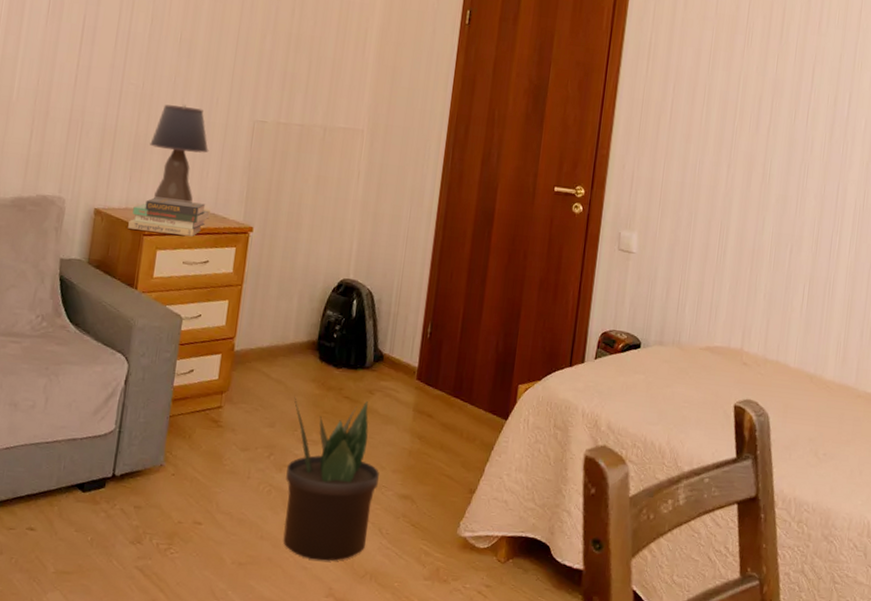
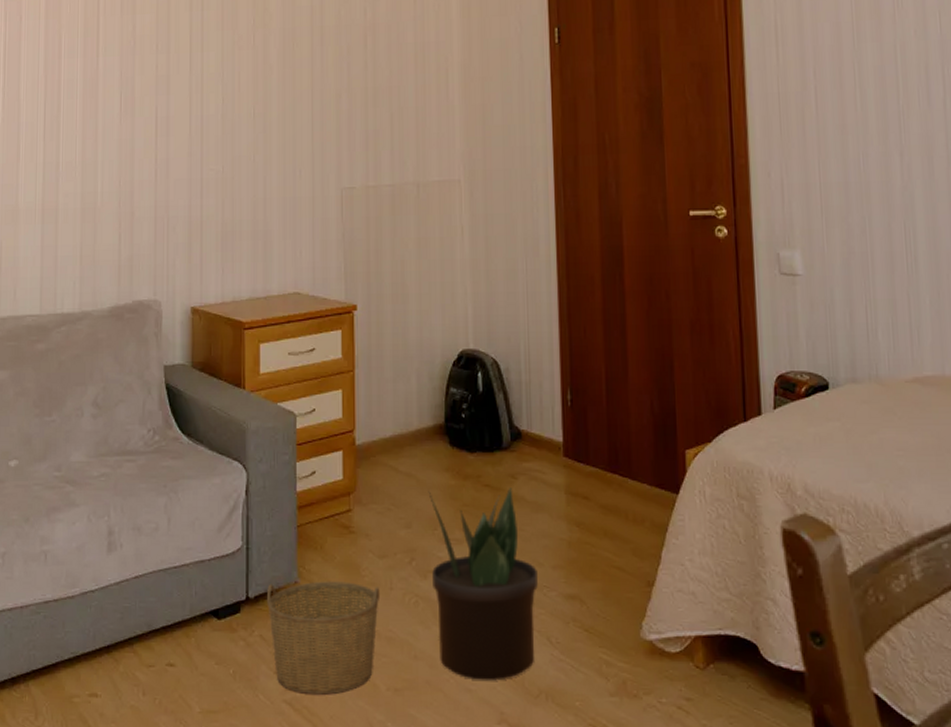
books: present [128,197,210,236] -> none [227,286,309,324]
basket: none [131,465,238,564] -> present [266,581,381,695]
table lamp: present [150,103,209,203] -> none [238,181,299,288]

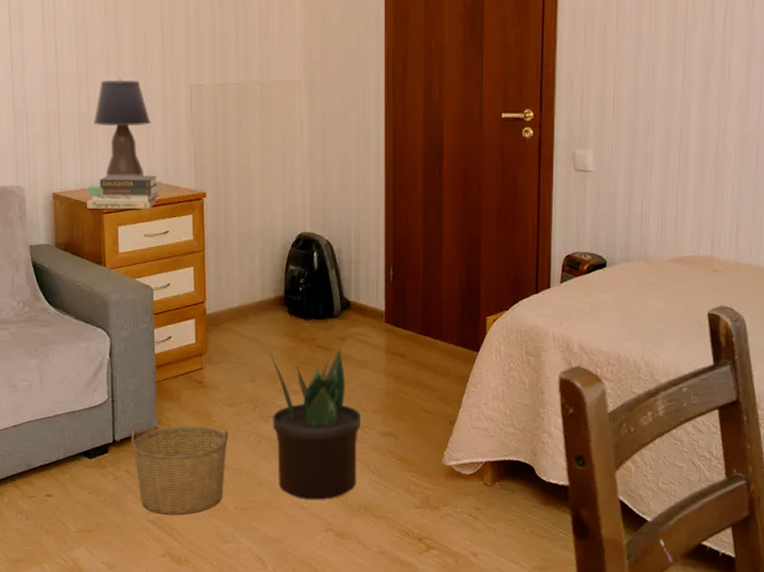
books: none [227,286,309,324] -> present [87,175,162,209]
table lamp: none [238,181,299,288] -> present [94,77,152,177]

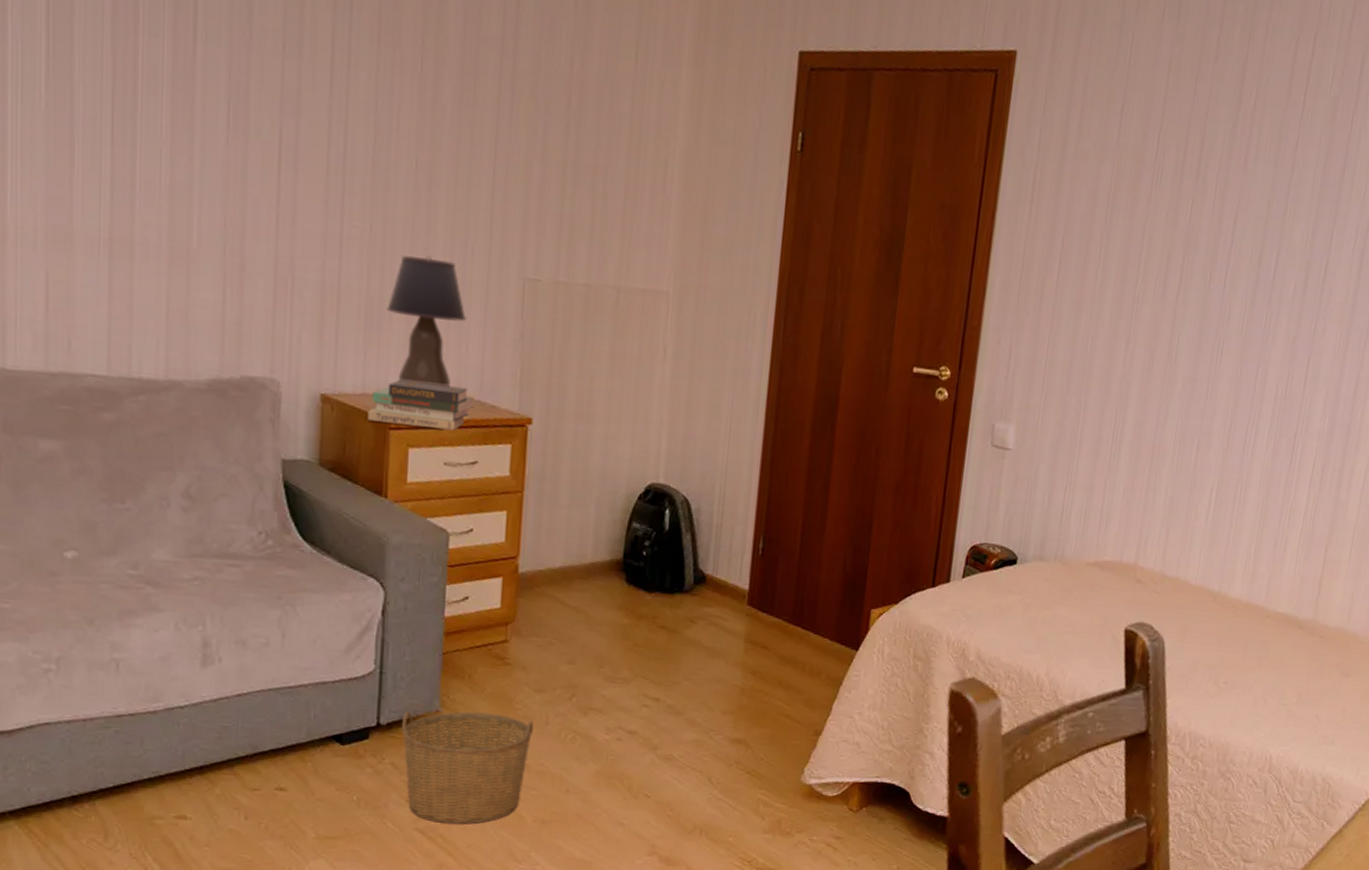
planter: present [270,349,361,500] -> none [593,628,706,816]

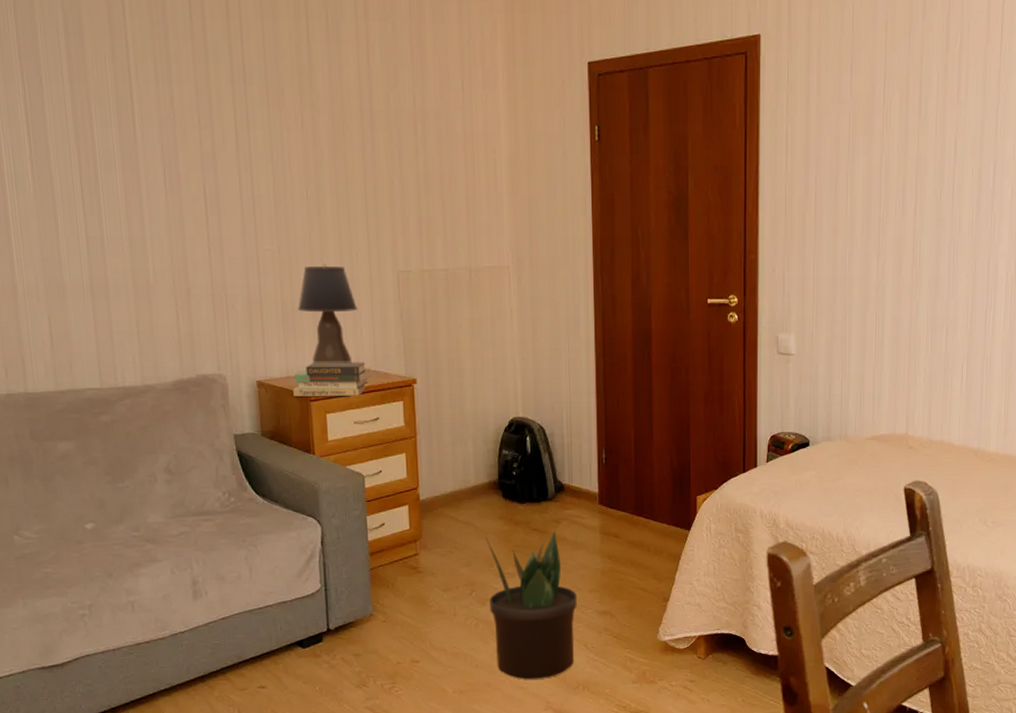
basket: present [400,711,534,824] -> none [345,611,446,701]
planter: none [593,628,706,816] -> present [485,531,577,679]

